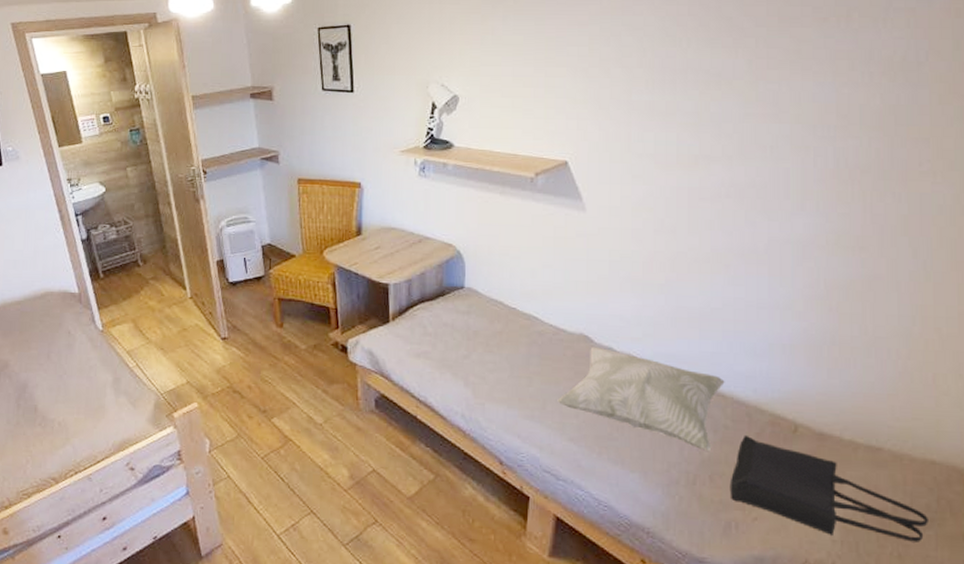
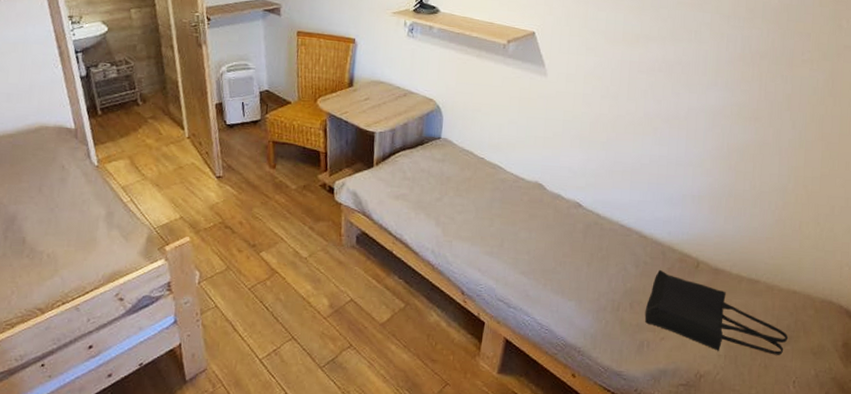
decorative pillow: present [557,346,725,451] -> none [513,193,647,283]

